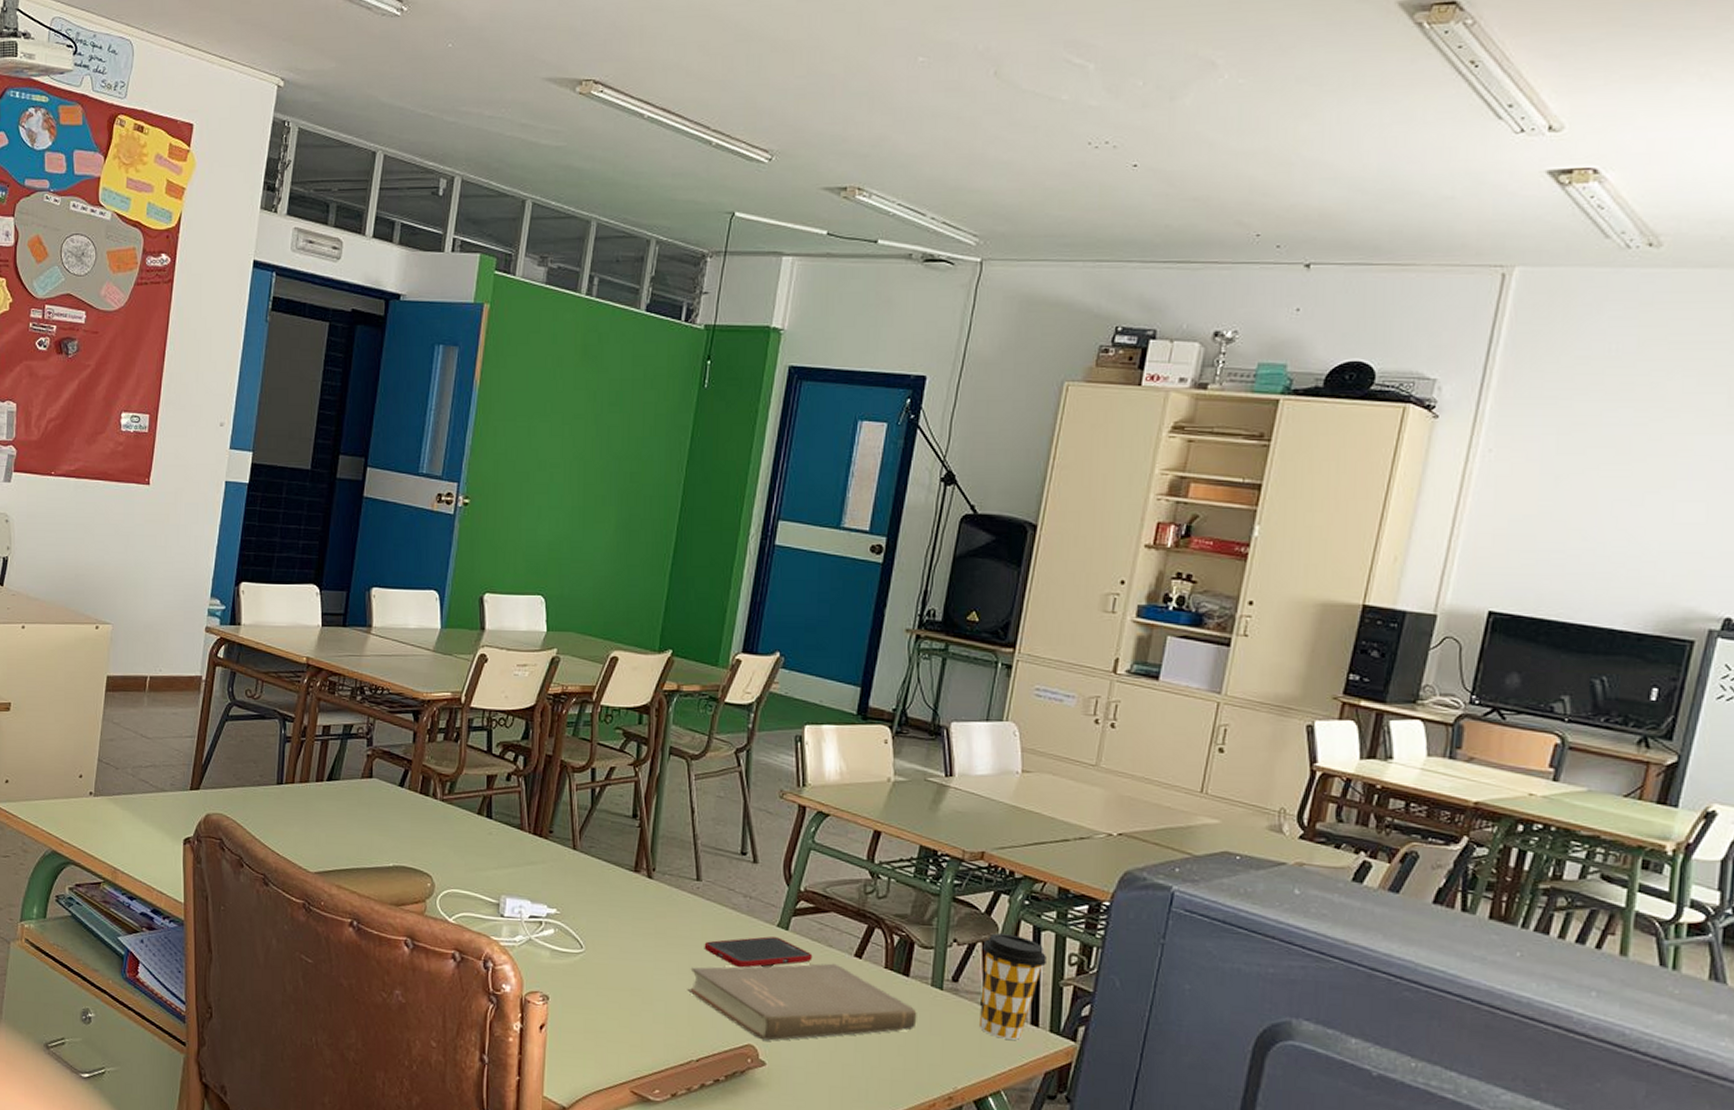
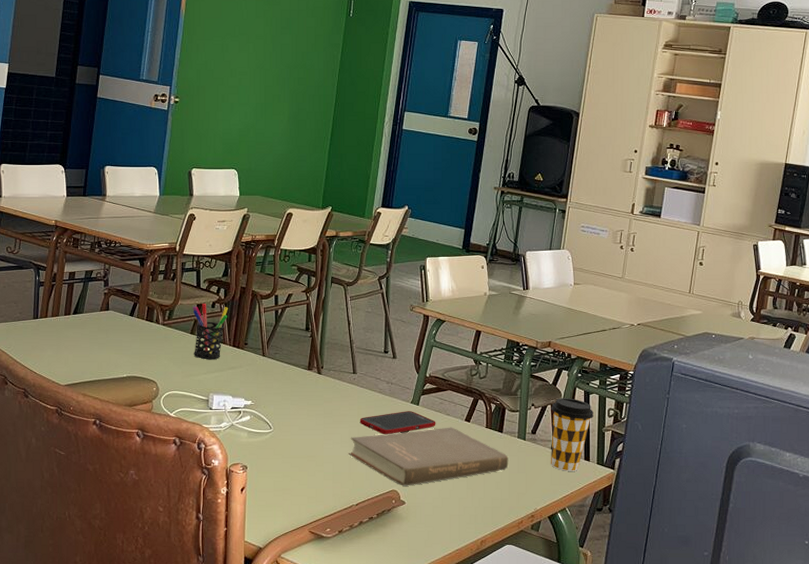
pen holder: none [481,773,528,850] -> present [192,303,228,359]

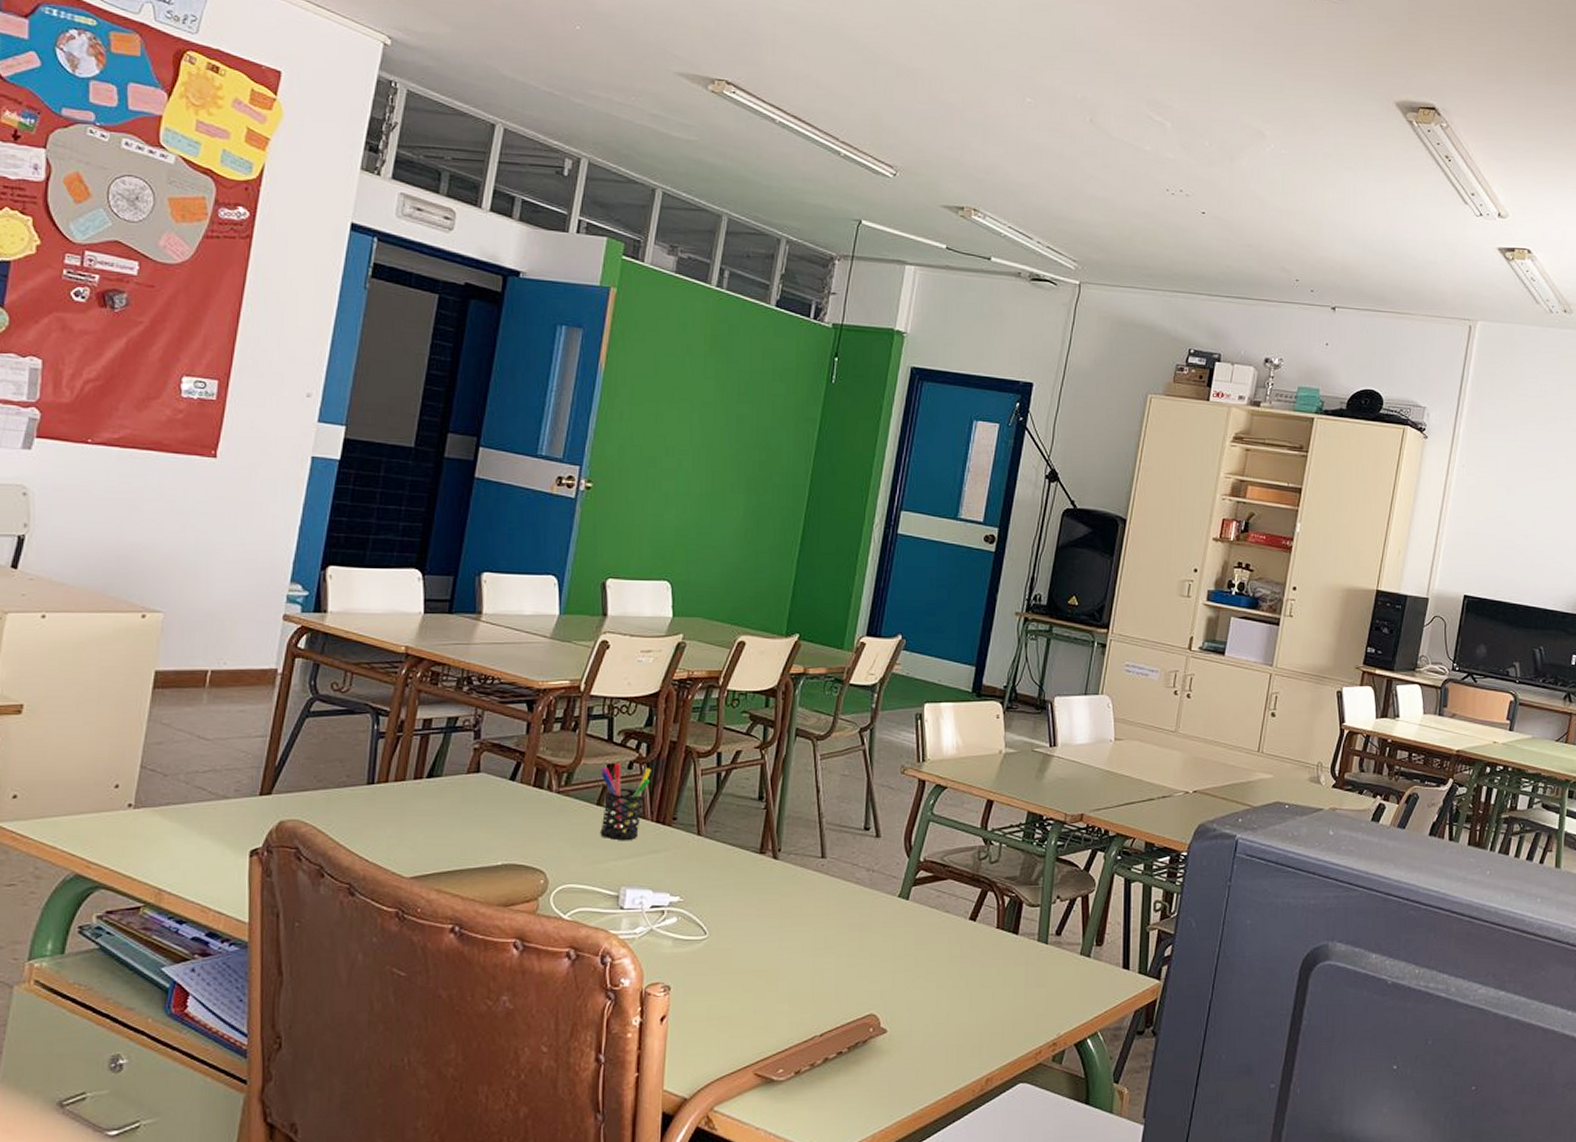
book: present [348,427,509,486] -> none [811,928,1025,1008]
cell phone: present [359,411,436,435] -> none [828,907,931,940]
coffee cup: present [550,398,593,471] -> none [1078,888,1136,984]

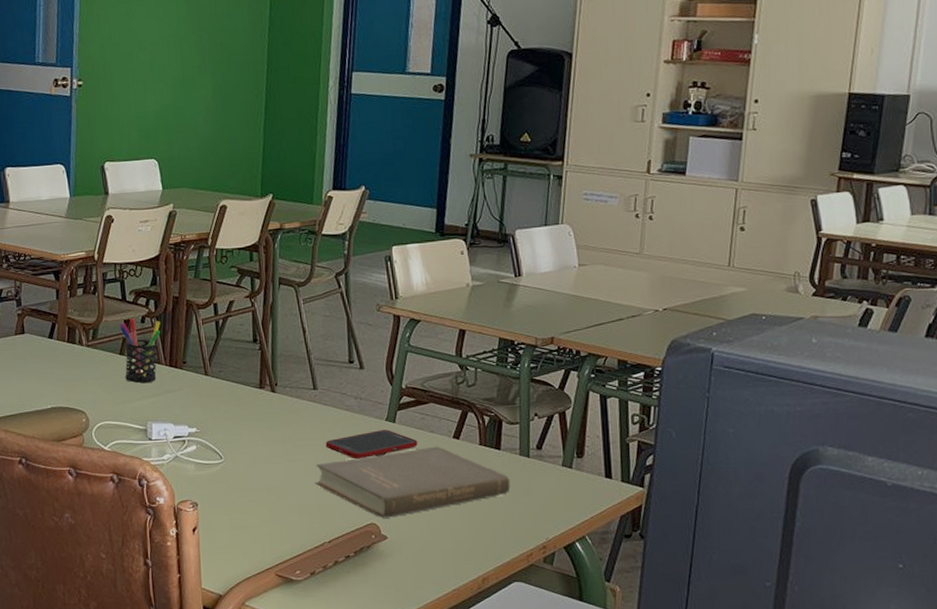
book: none [811,928,1025,1008] -> present [314,446,511,518]
cell phone: none [828,907,931,940] -> present [325,430,418,459]

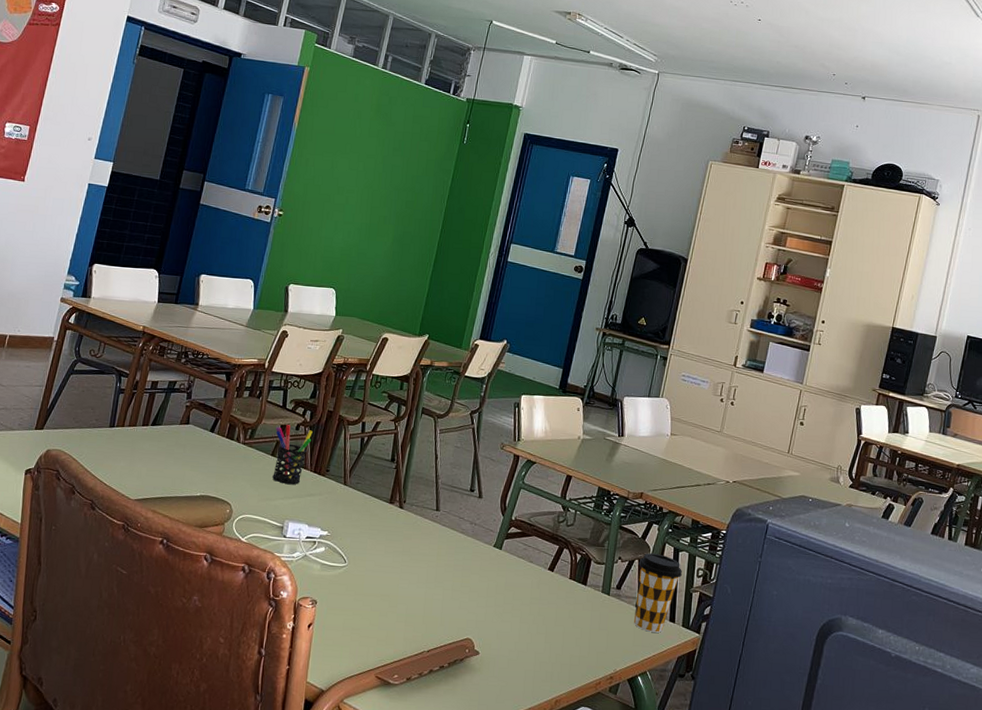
book: present [314,446,511,518] -> none [423,575,591,635]
cell phone: present [325,430,418,459] -> none [438,554,518,579]
coffee cup: none [559,404,613,492] -> present [633,553,682,633]

